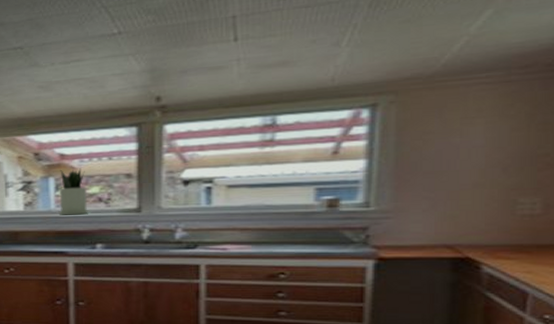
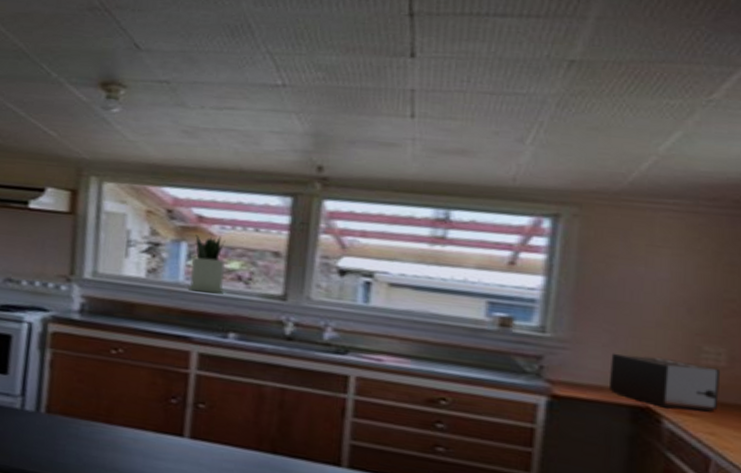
toaster: none [431,214,535,256] -> present [610,353,720,412]

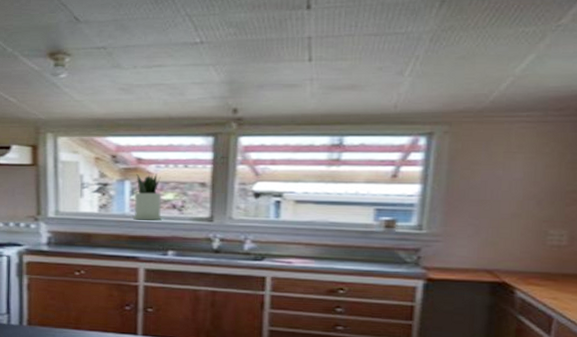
toaster: present [610,353,720,412] -> none [474,241,562,282]

